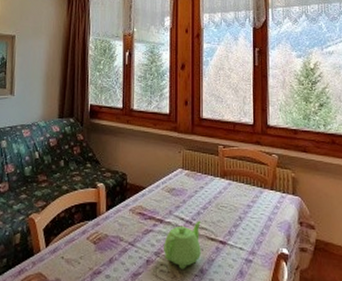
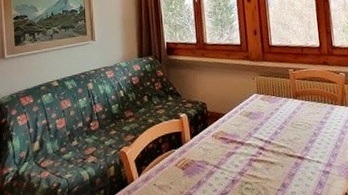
teapot: present [164,220,201,269] -> none [246,140,282,185]

